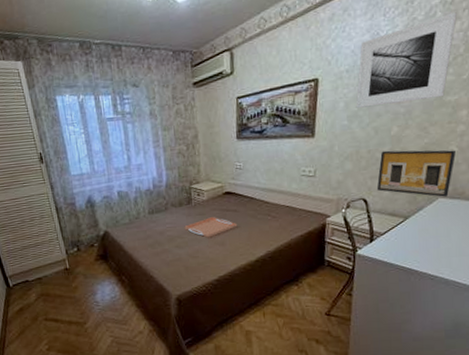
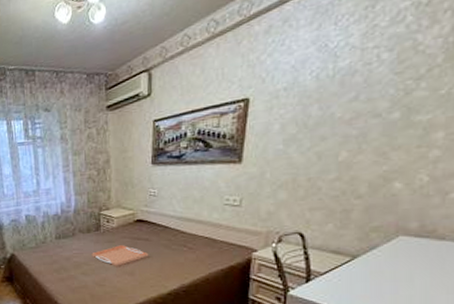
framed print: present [356,12,458,108] -> none [294,15,436,131]
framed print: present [376,150,457,197] -> none [317,178,427,235]

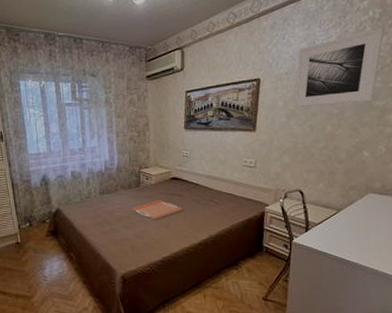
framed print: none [294,15,436,131] -> present [293,28,385,107]

